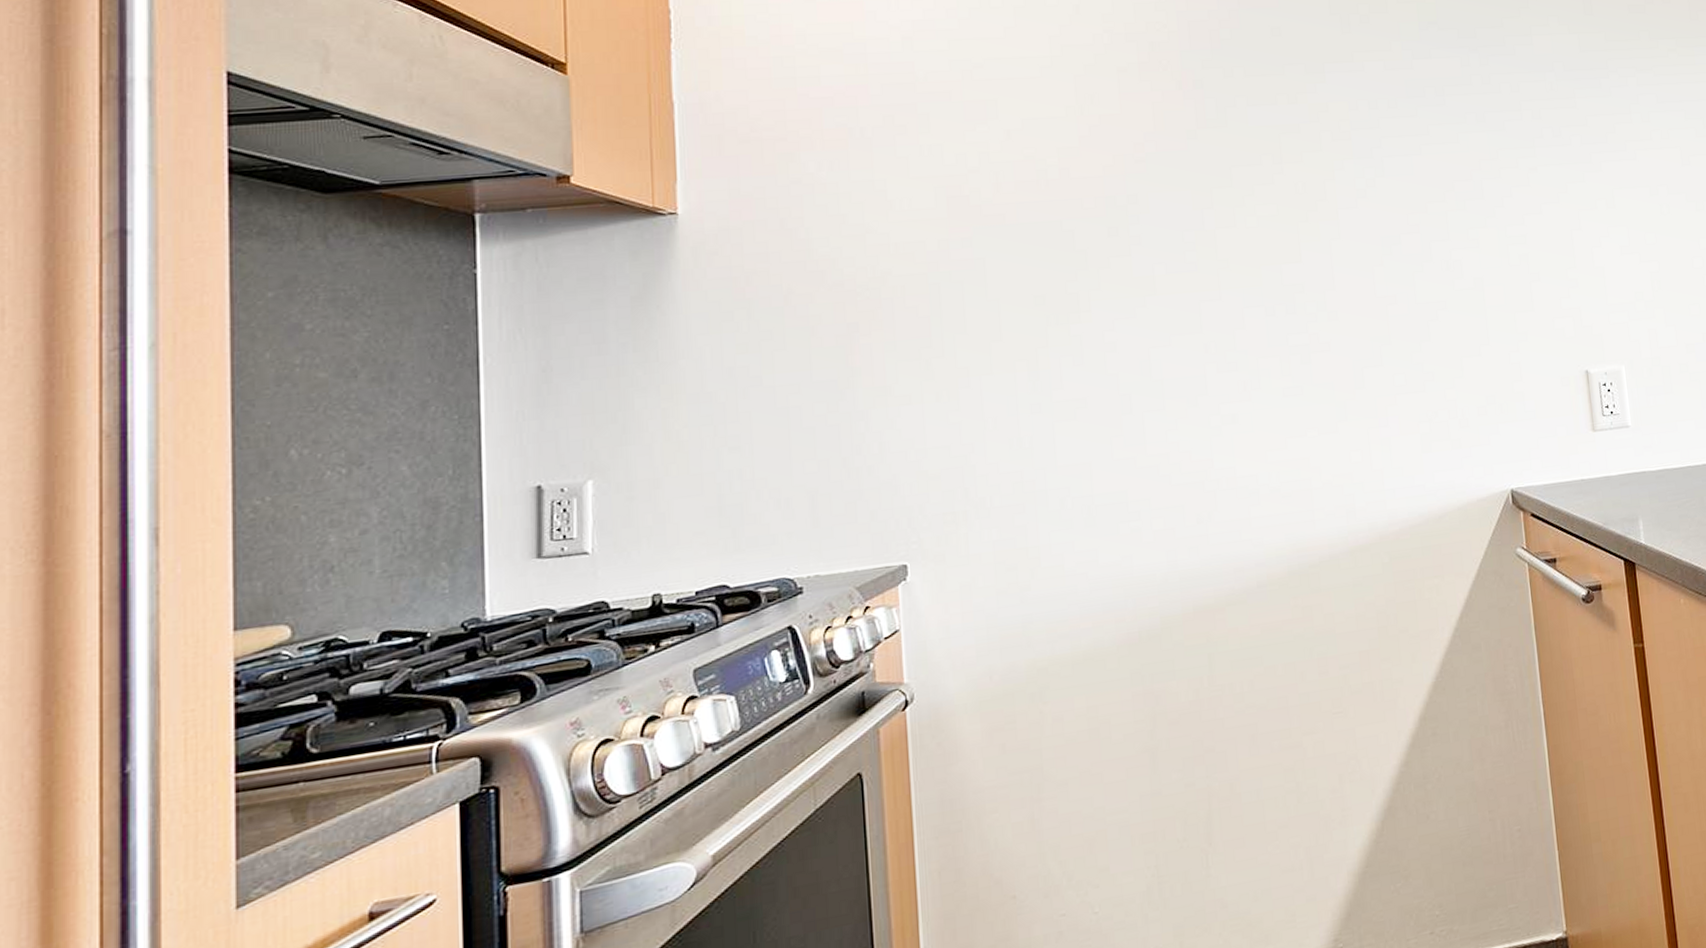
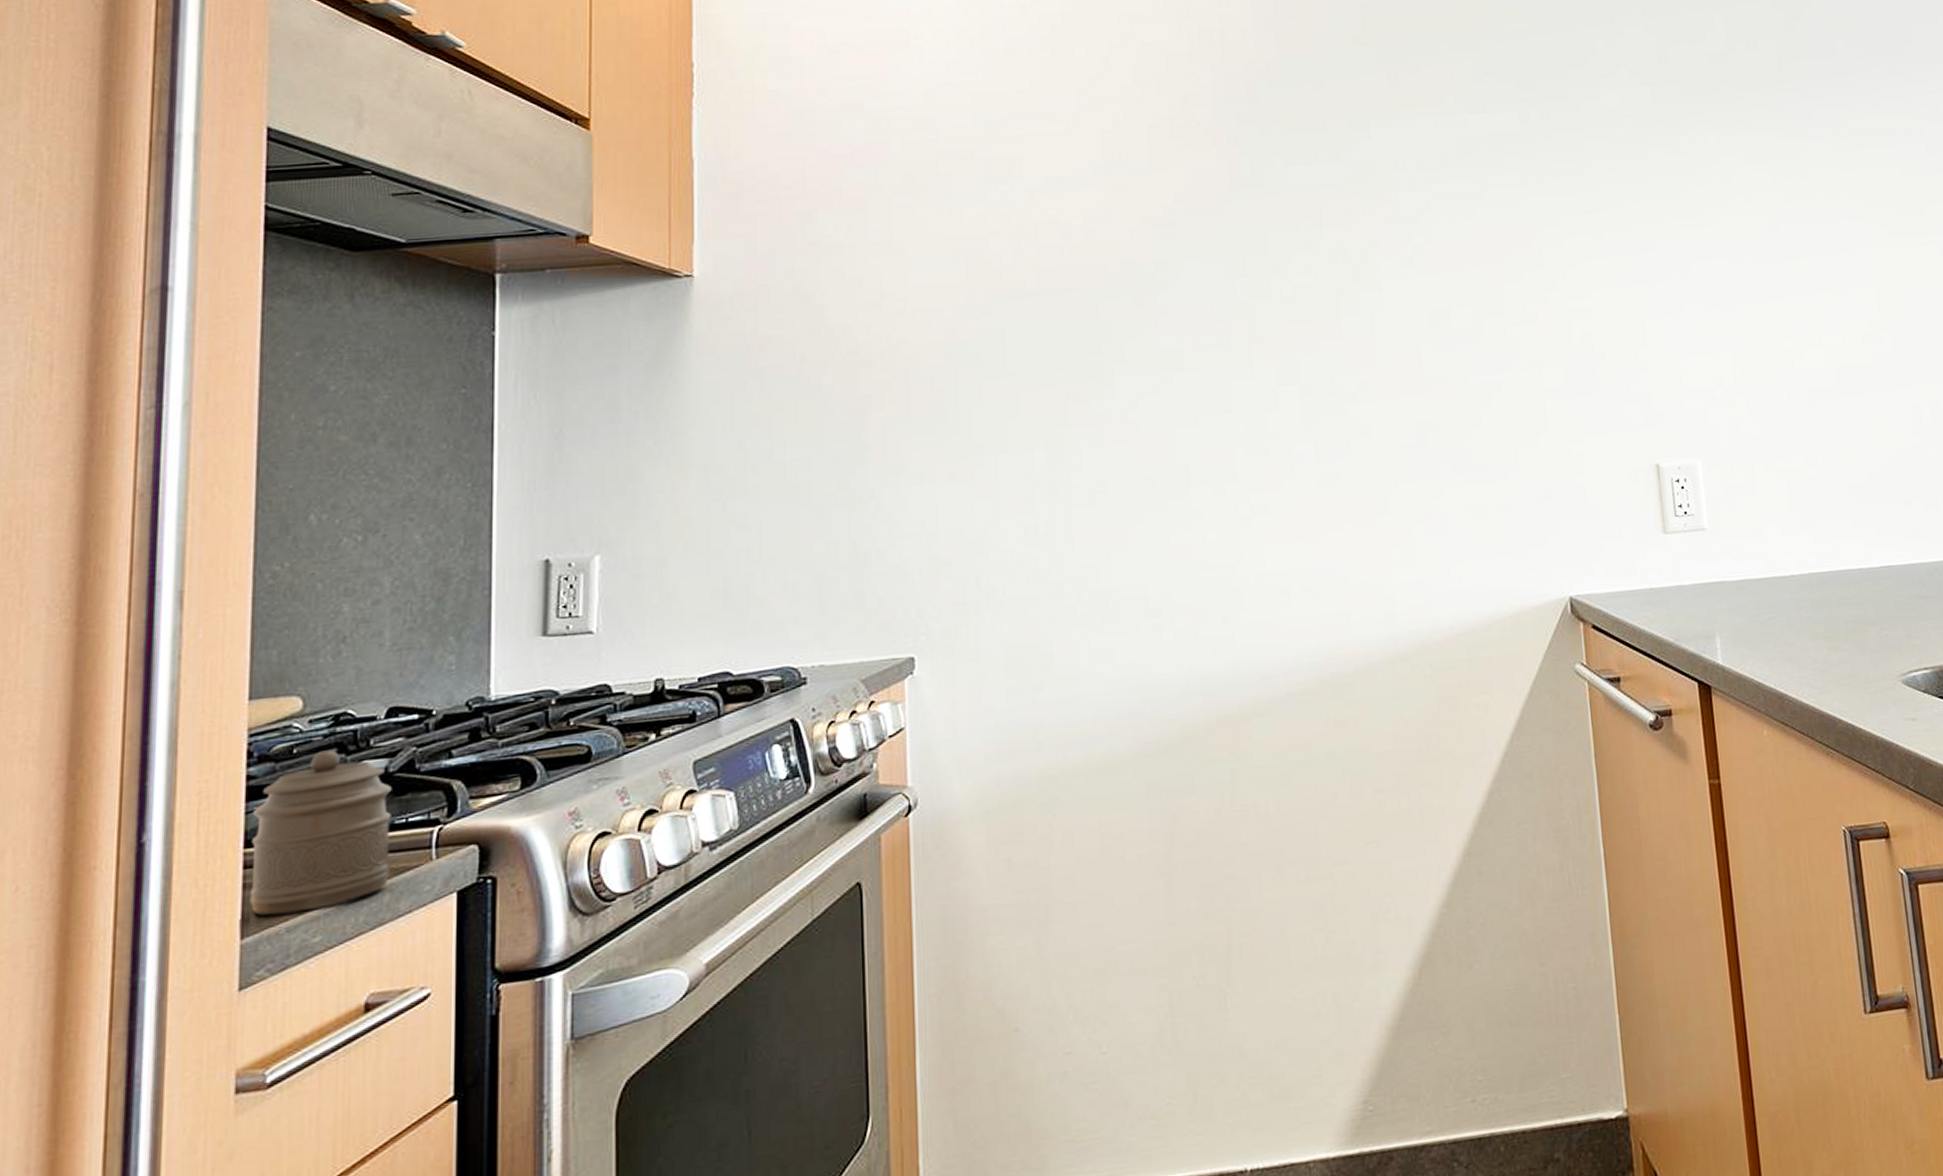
jar: none [242,674,390,836] -> present [249,749,392,916]

